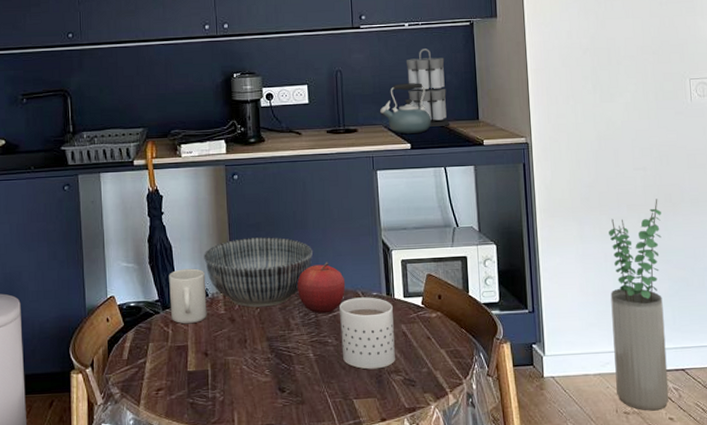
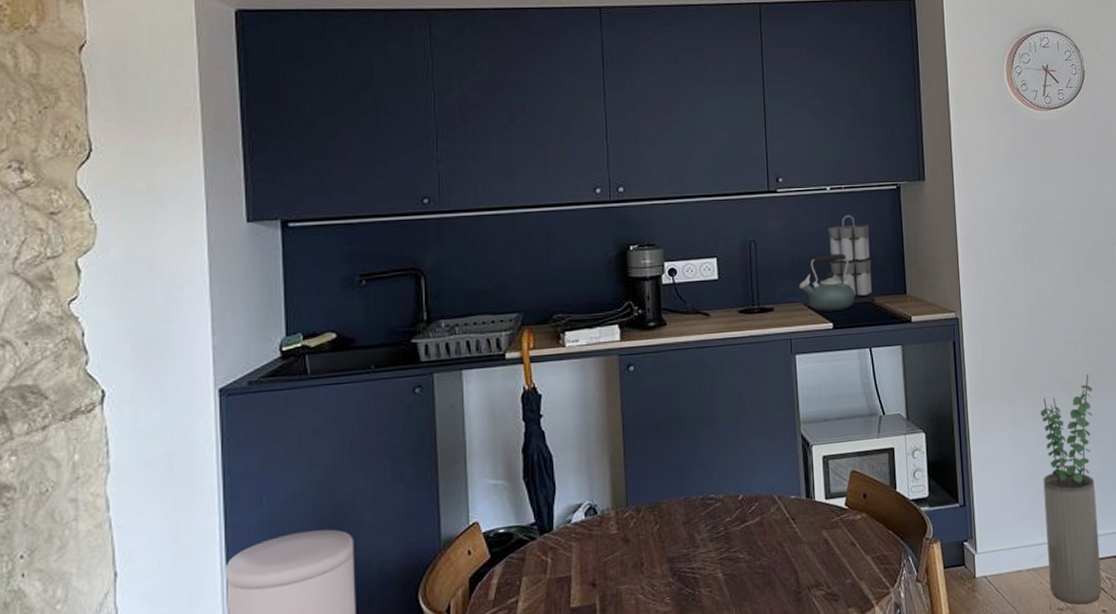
cup: present [169,268,207,325] -> none [548,481,596,551]
bowl: present [204,237,313,308] -> none [592,437,722,524]
fruit: present [297,262,346,314] -> none [704,463,760,525]
mug: present [340,297,395,370] -> none [753,501,816,587]

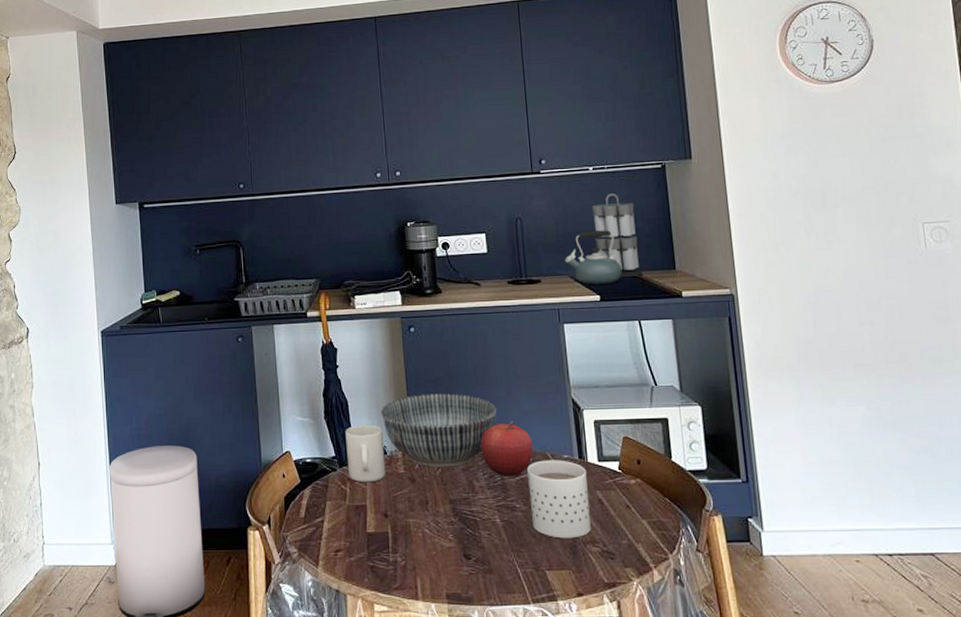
cup: none [548,481,596,551] -> present [345,424,386,483]
bowl: none [592,437,722,524] -> present [381,393,496,468]
fruit: none [704,463,760,525] -> present [480,421,534,476]
mug: none [753,501,816,587] -> present [527,460,591,539]
vase: present [1041,374,1102,605] -> none [833,357,917,600]

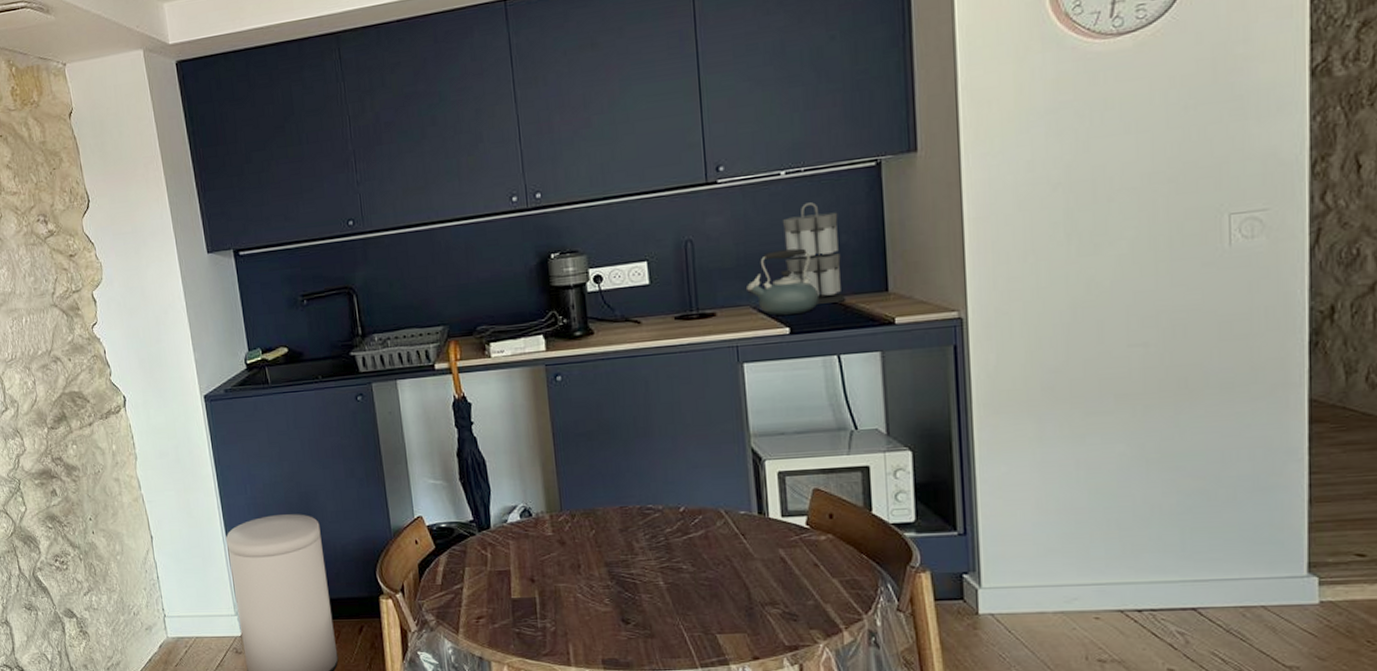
cup: present [345,424,386,483] -> none [484,485,532,547]
bowl: present [381,393,496,468] -> none [524,447,660,529]
fruit: present [480,421,534,476] -> none [641,475,704,536]
mug: present [527,460,591,539] -> none [696,516,771,601]

